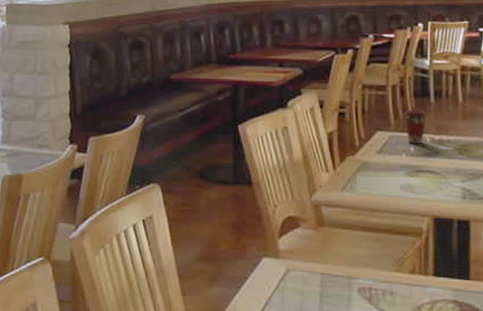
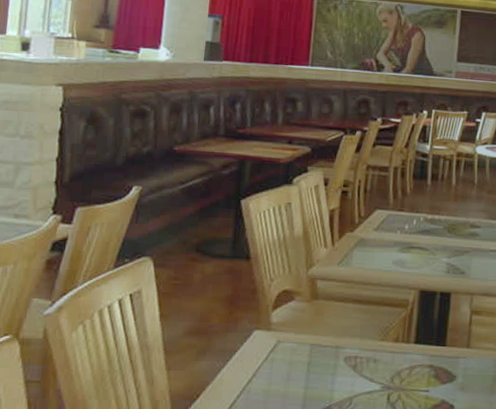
coffee cup: present [404,110,426,144] -> none [402,190,422,222]

